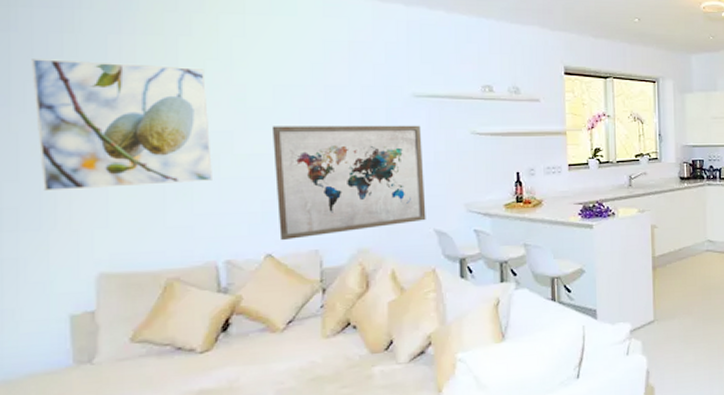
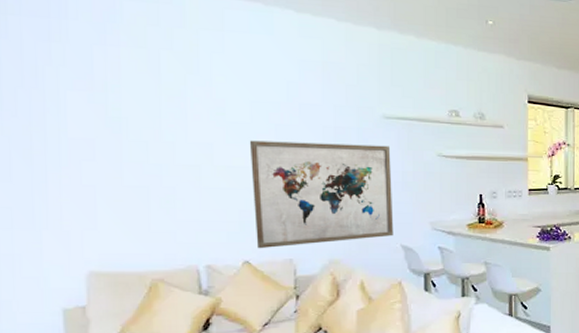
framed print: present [32,59,212,191] -> none [22,66,193,193]

